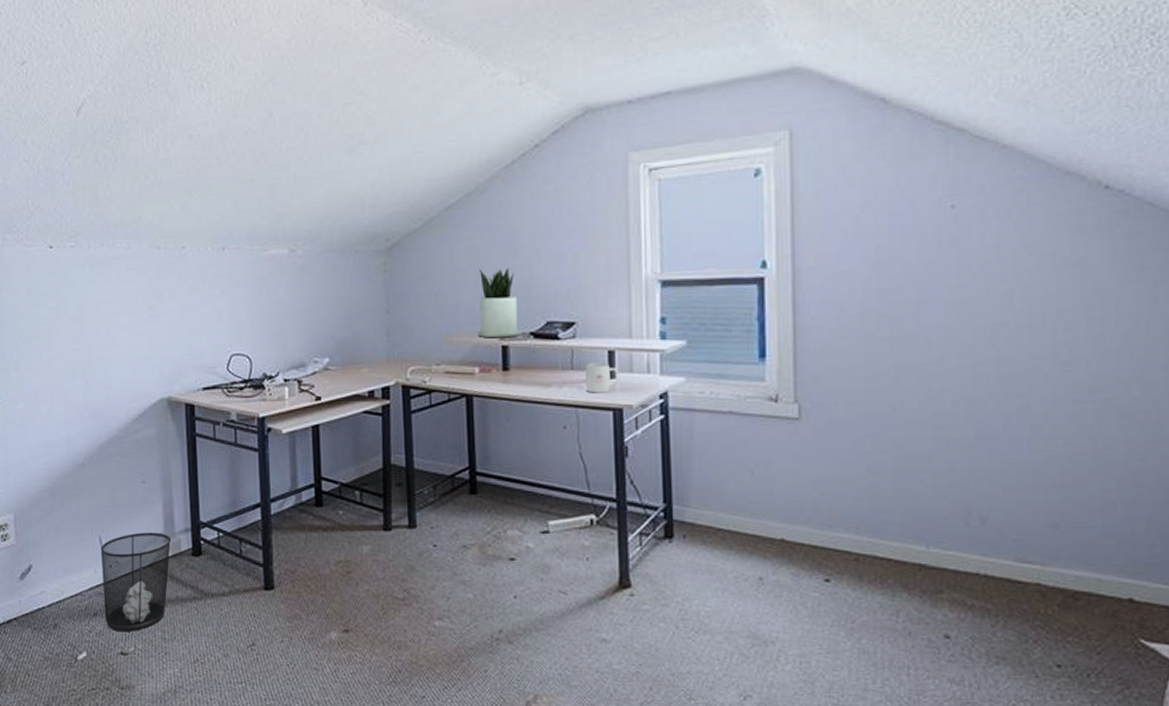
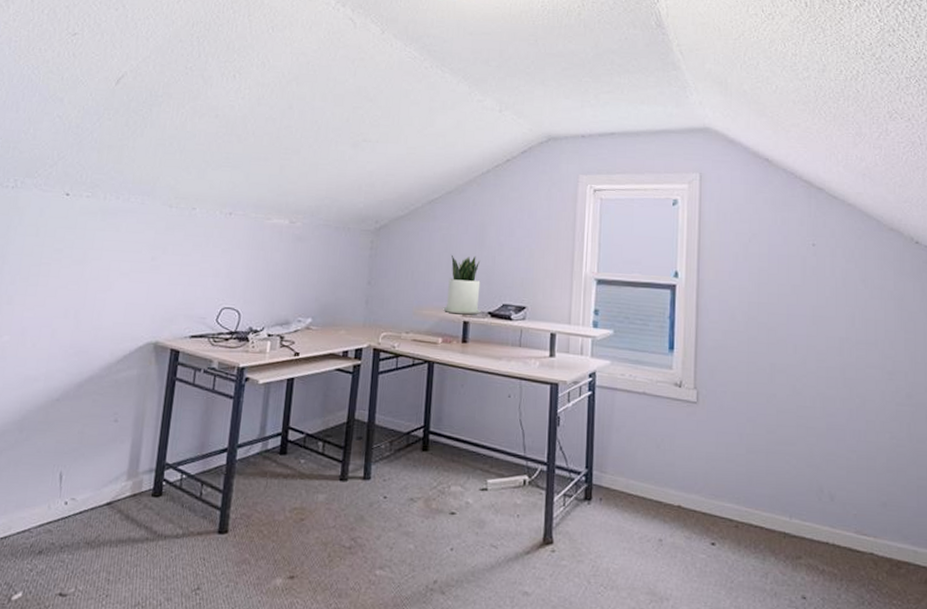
waste bin: present [101,532,172,632] -> none [49,470,134,572]
mug: present [585,362,621,393] -> none [530,342,559,369]

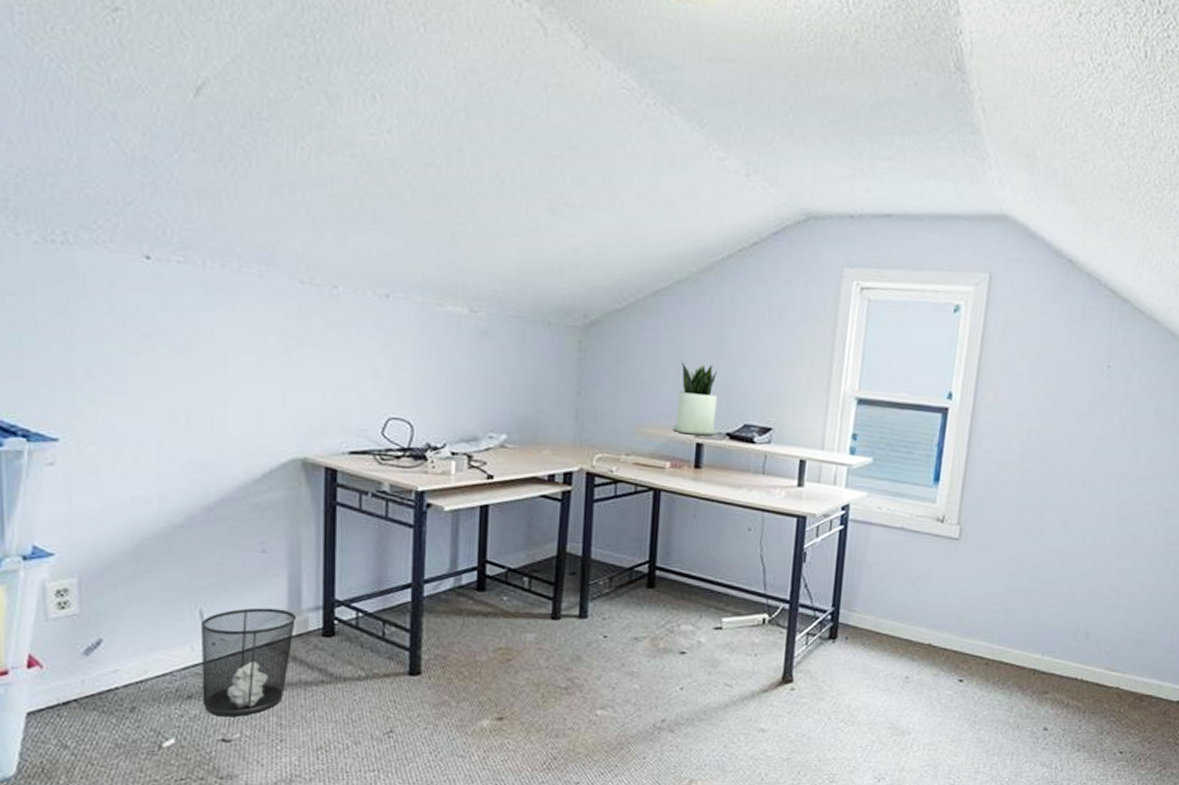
waste bin: none [49,470,134,572] -> present [202,608,297,717]

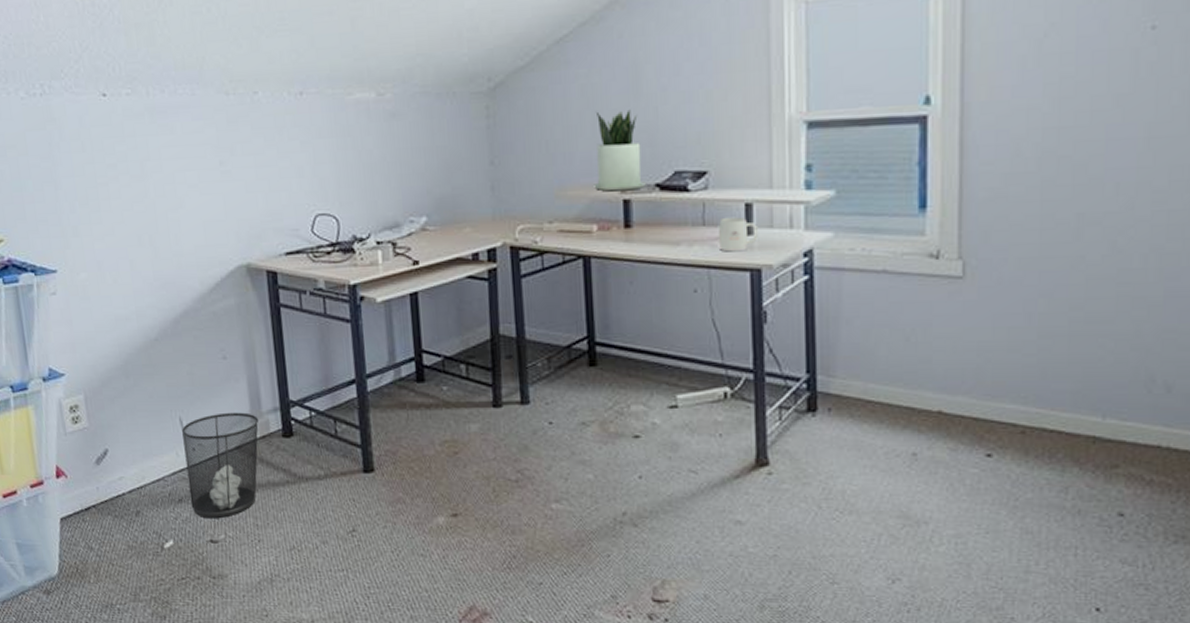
mug: none [774,469,809,500] -> present [719,217,759,252]

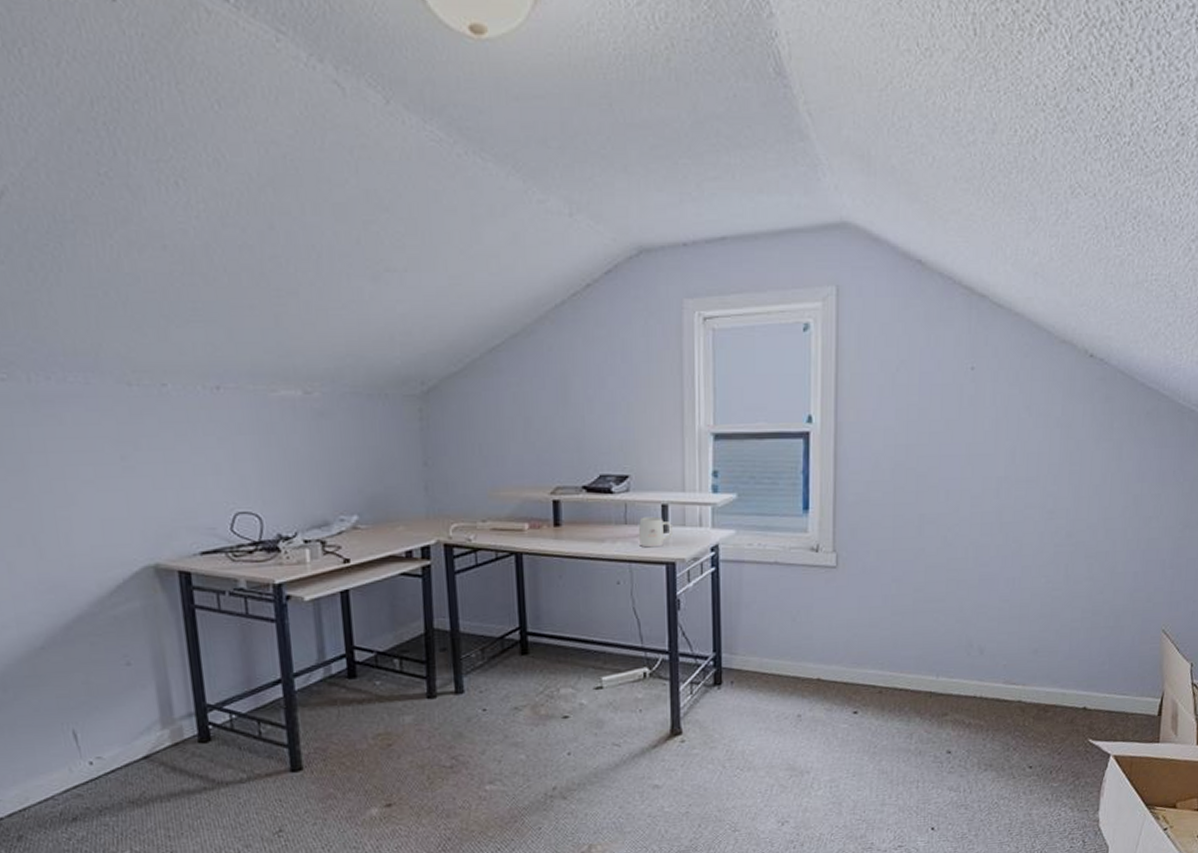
waste bin: present [182,412,259,519] -> none [76,720,171,835]
planter: present [594,109,646,192] -> none [525,417,574,493]

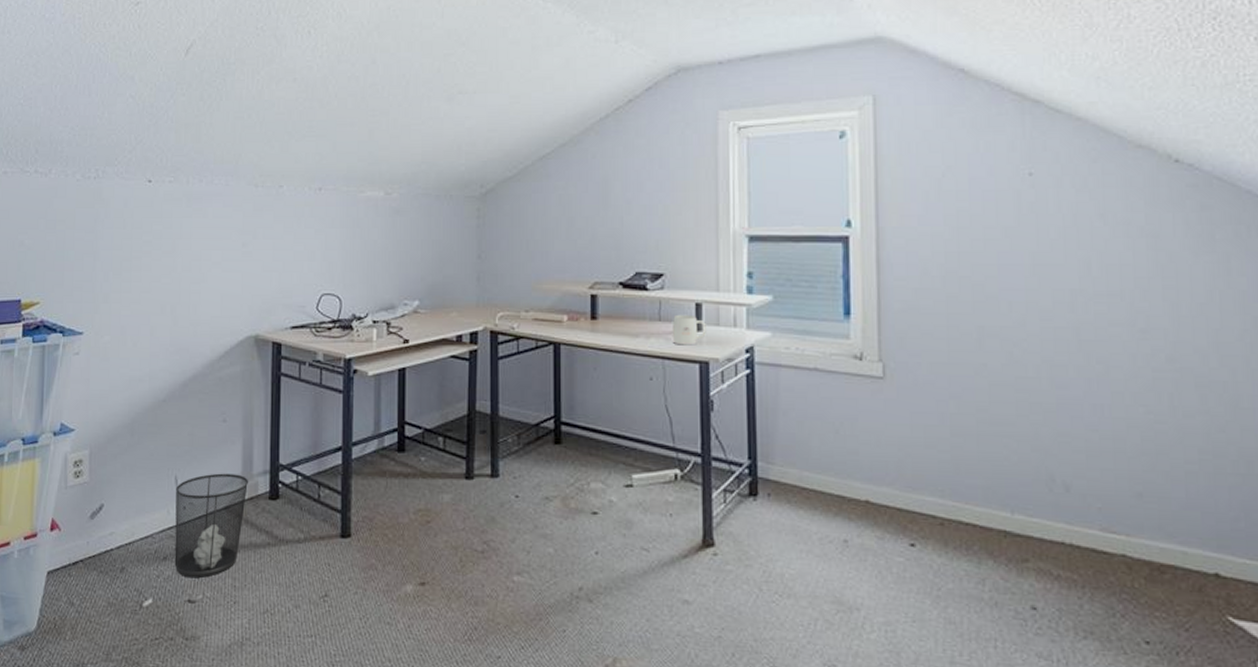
waste bin: none [76,720,171,835] -> present [174,473,249,578]

